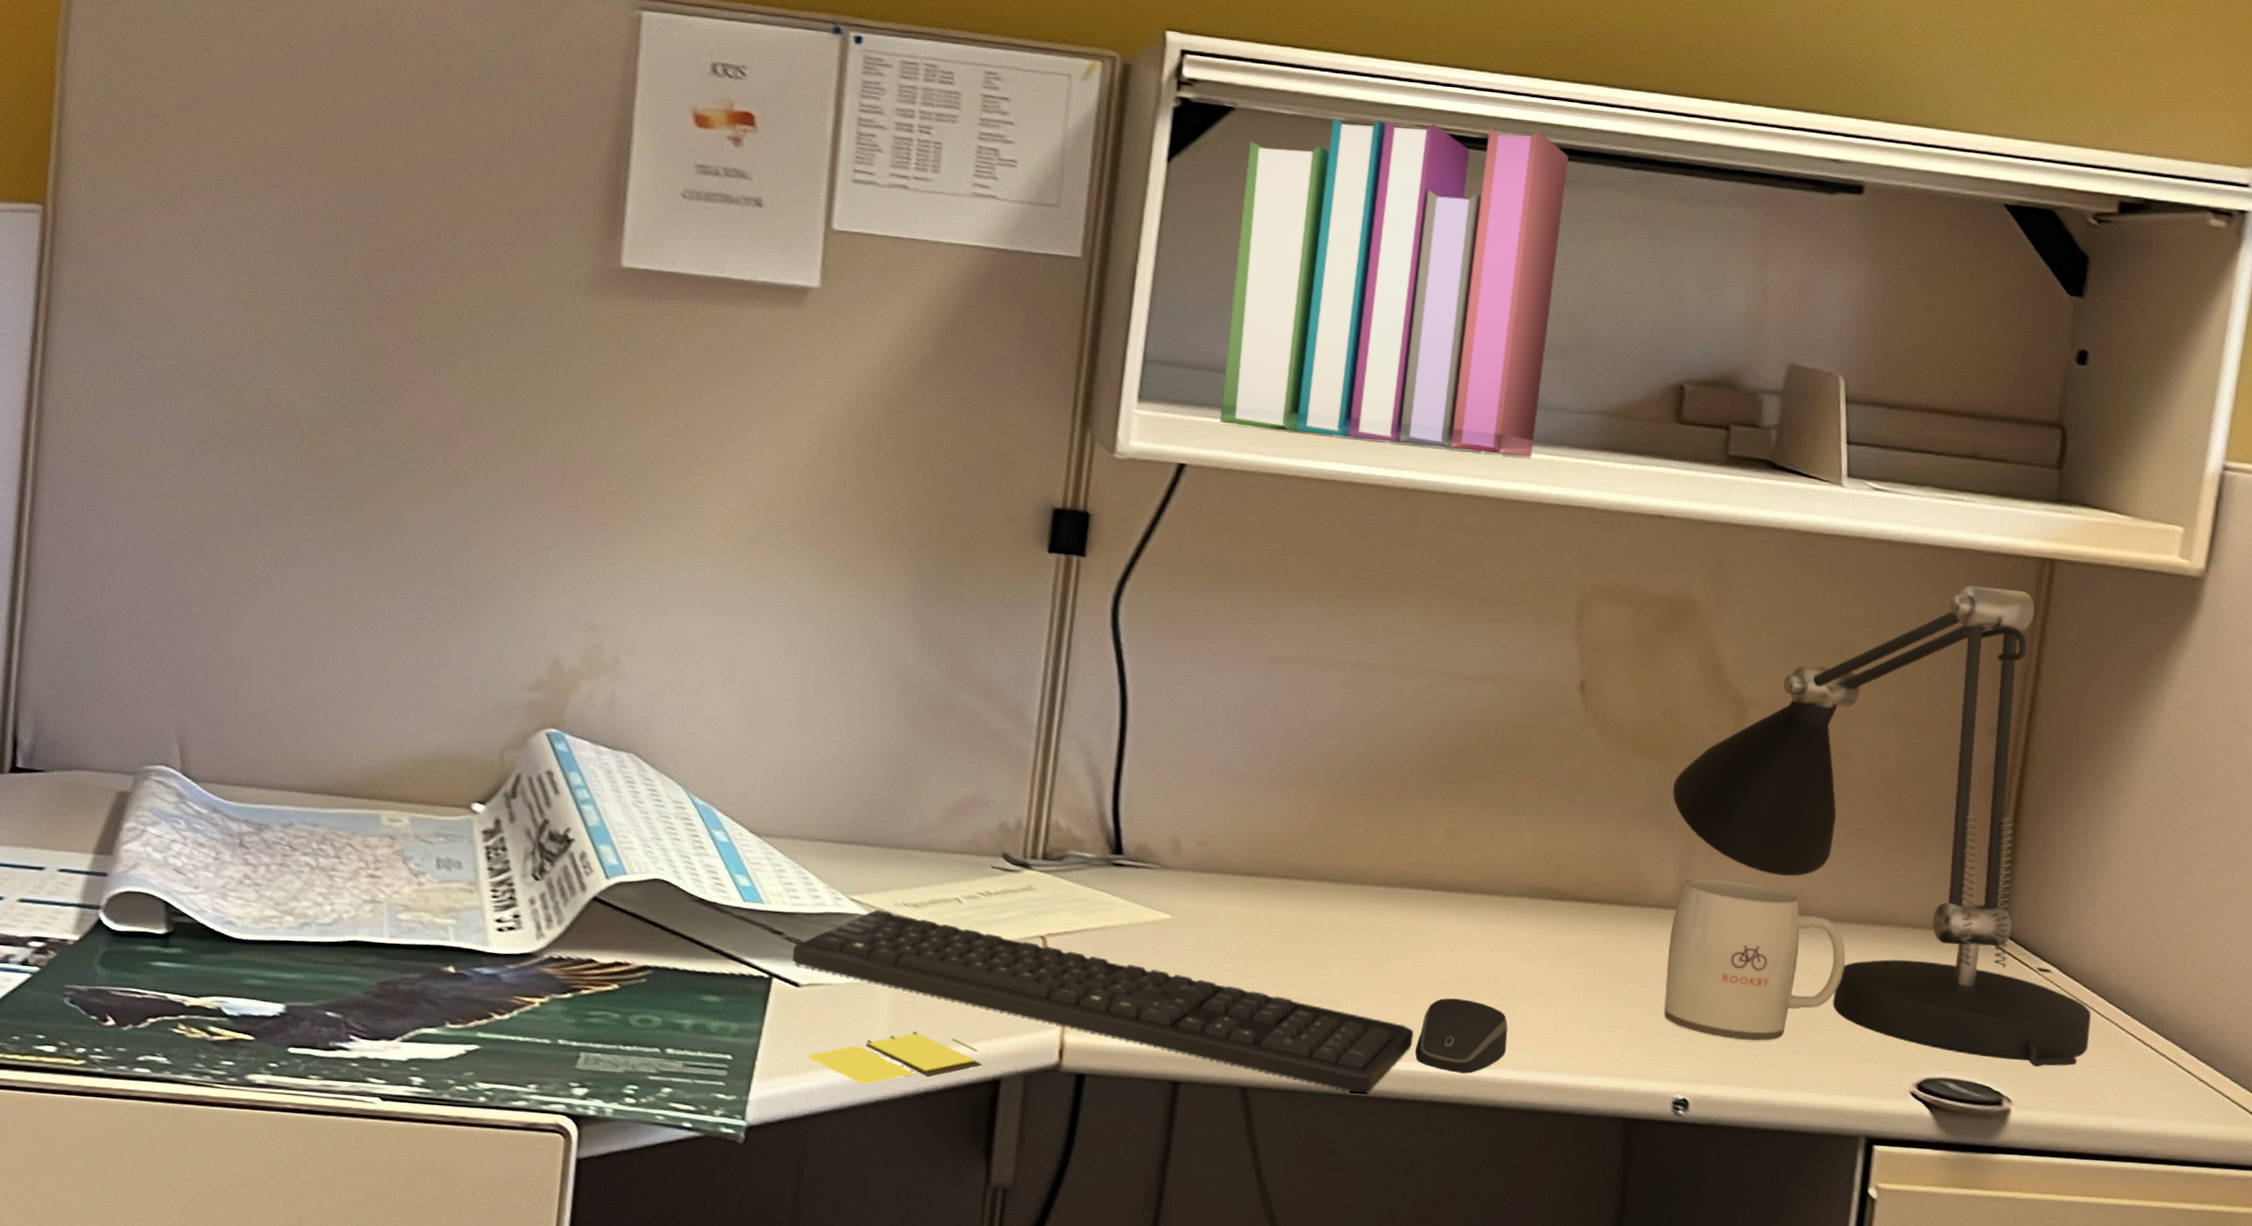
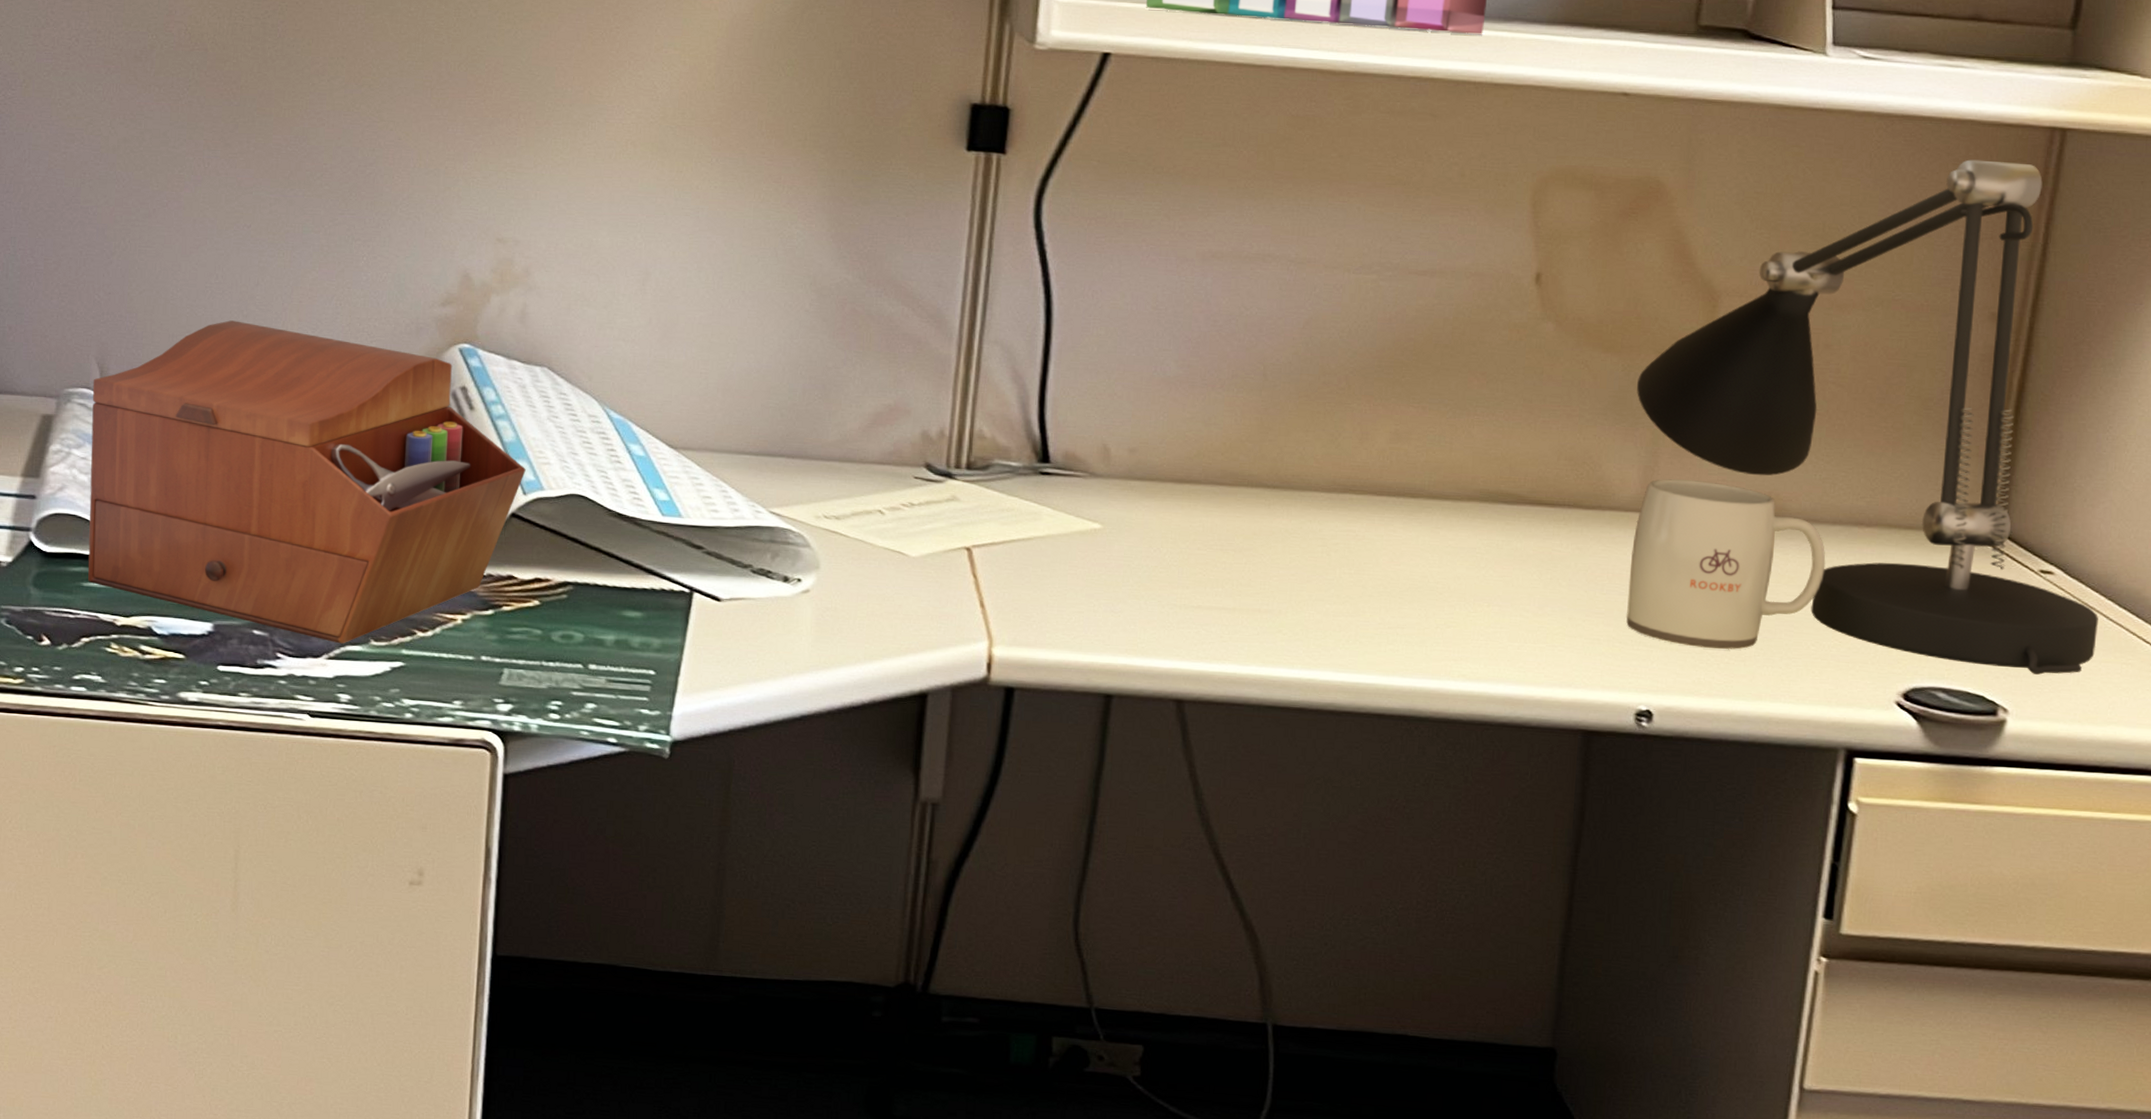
sewing box: none [158,700,609,1027] -> present [88,320,526,644]
computer keyboard: present [792,909,1414,1093] -> none [713,522,1359,705]
sticky notes: present [804,1031,983,1085] -> none [727,645,909,700]
computer mouse: present [1415,998,1508,1074] -> none [1359,607,1458,685]

